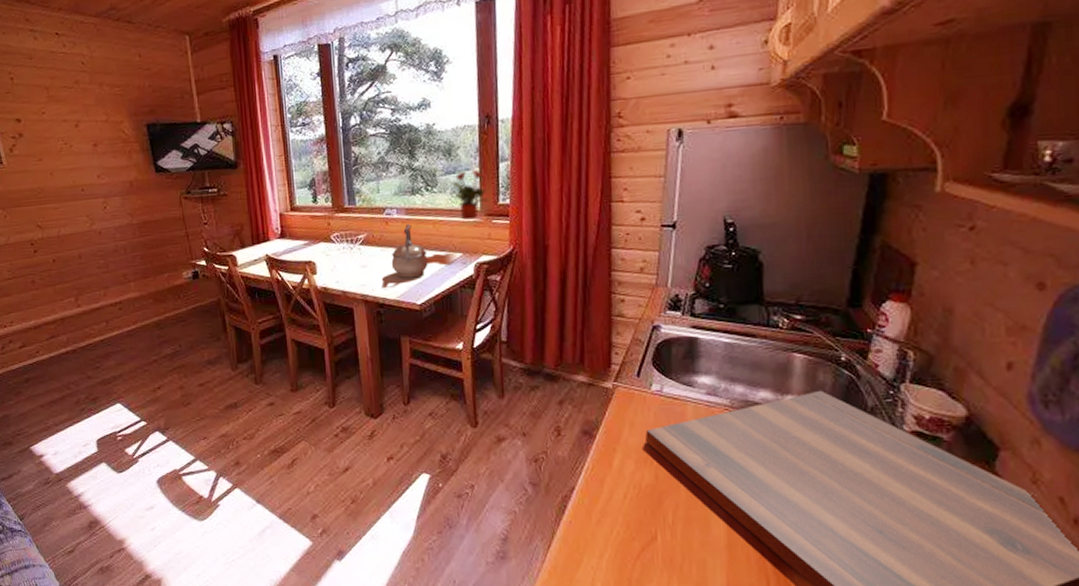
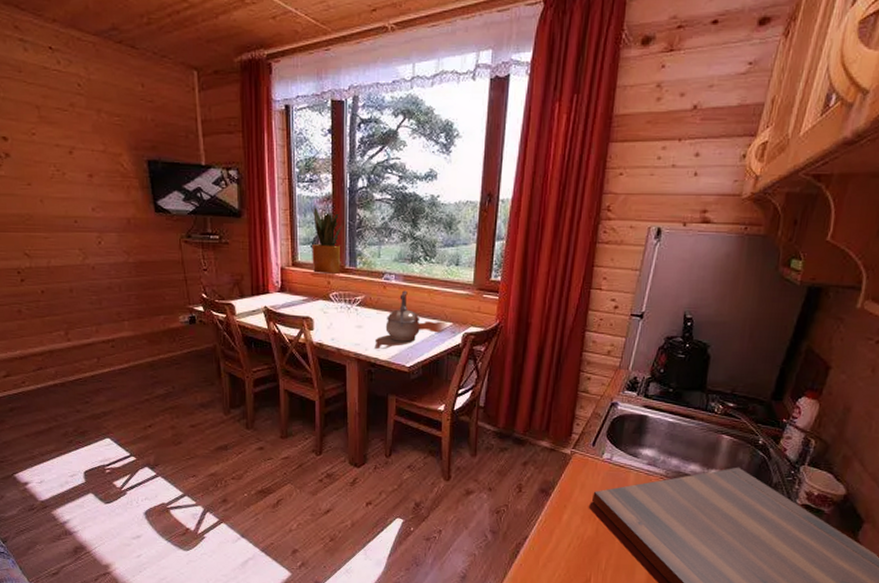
planter: none [304,143,341,216] -> present [309,203,343,274]
potted plant: present [448,169,490,220] -> none [445,245,484,292]

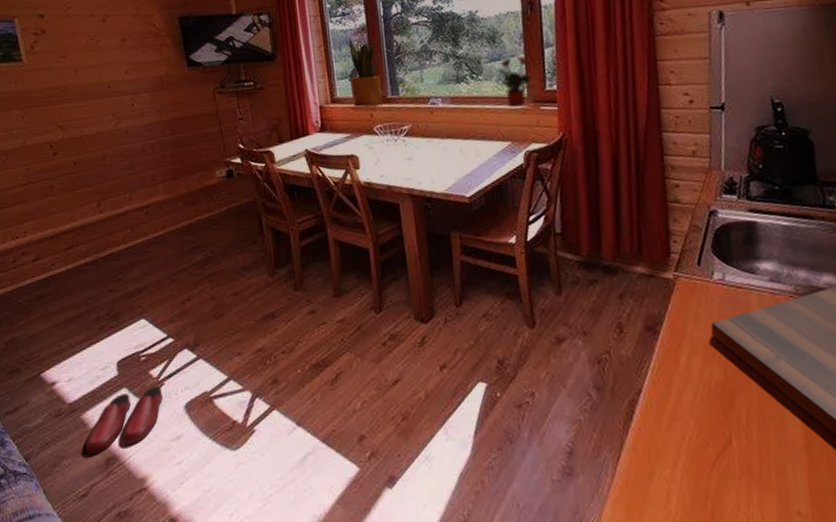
slippers: none [56,494,126,544] -> present [86,386,163,456]
kettle: present [385,290,420,342] -> none [437,113,476,170]
potted plant: none [445,245,484,292] -> present [494,56,537,107]

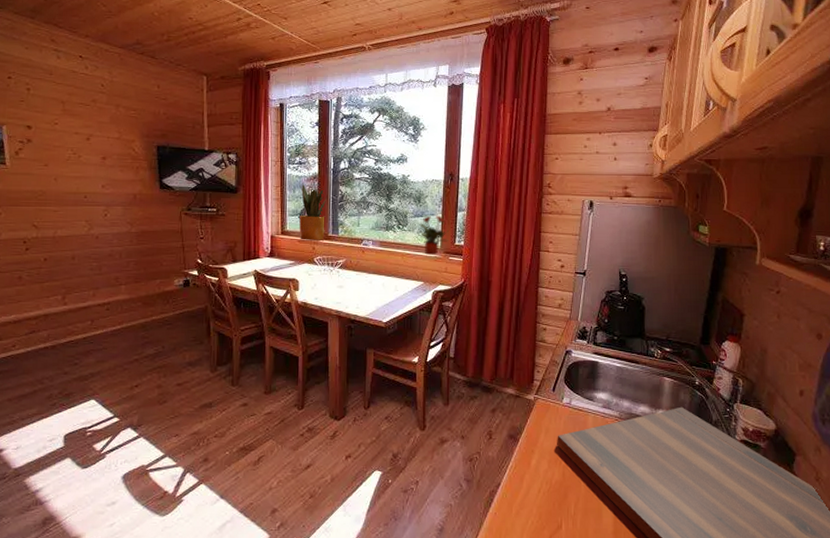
slippers: present [86,386,163,456] -> none [26,458,104,515]

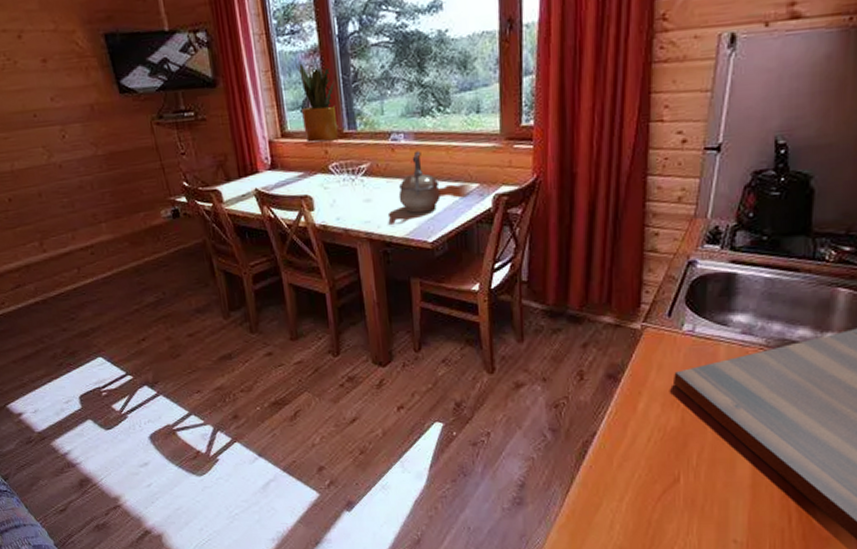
kettle: none [364,254,395,299] -> present [398,151,441,213]
potted plant: present [416,215,448,255] -> none [463,85,511,145]

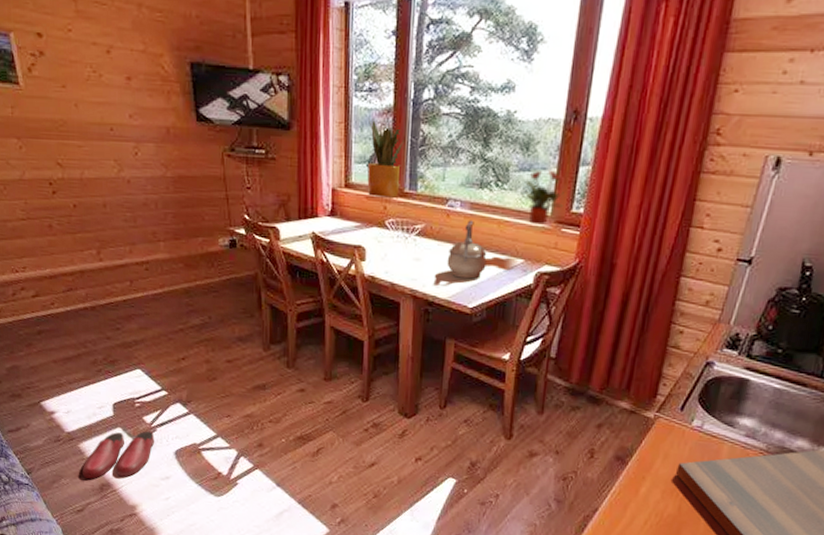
slippers: none [58,419,128,478] -> present [82,430,155,480]
potted plant: none [463,85,511,145] -> present [519,170,564,225]

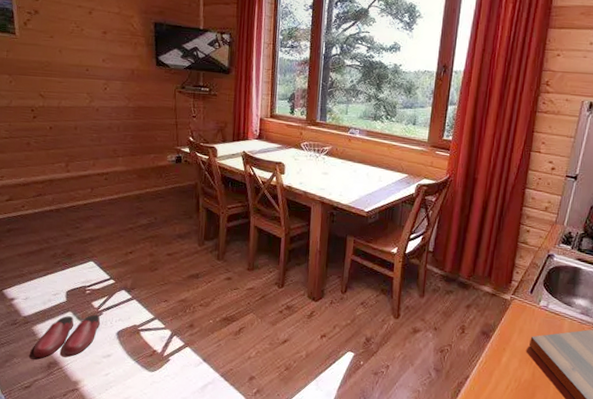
planter: present [367,116,404,198] -> none [287,66,317,126]
kettle: present [447,220,487,279] -> none [348,144,380,189]
potted plant: present [519,170,564,225] -> none [403,108,437,148]

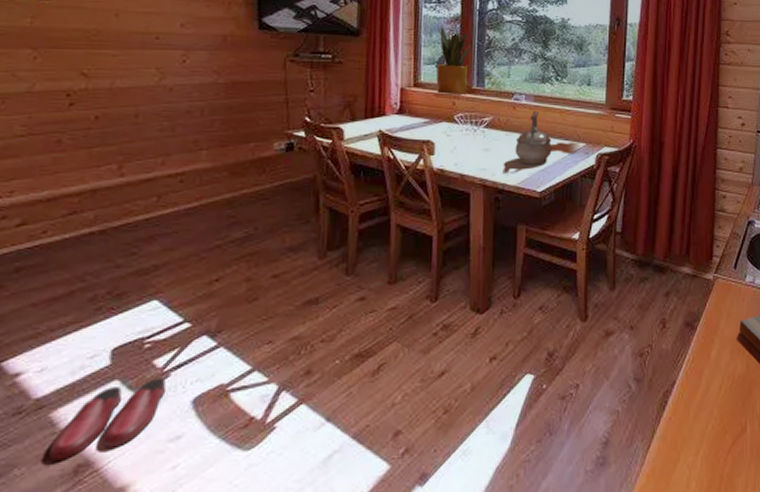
planter: none [287,66,317,126] -> present [436,24,471,94]
kettle: none [348,144,380,189] -> present [515,111,552,164]

